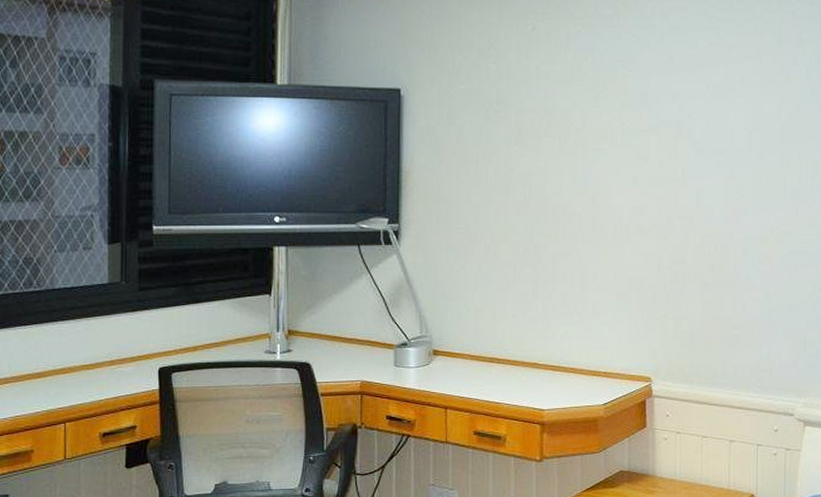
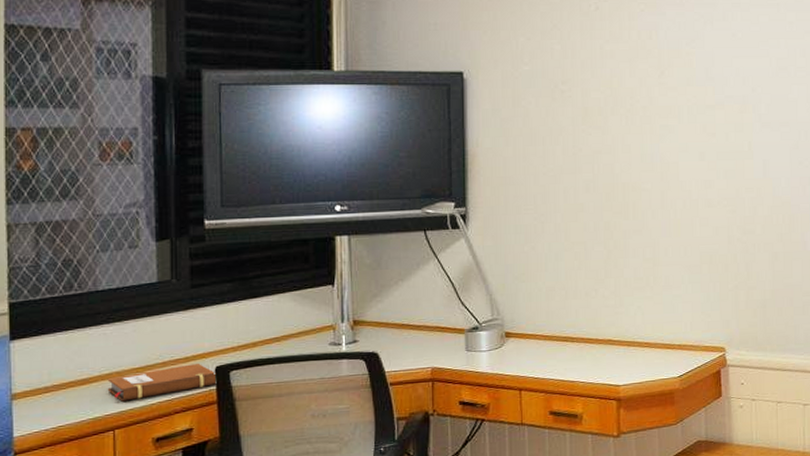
notebook: none [60,363,160,396] -> present [107,363,217,402]

